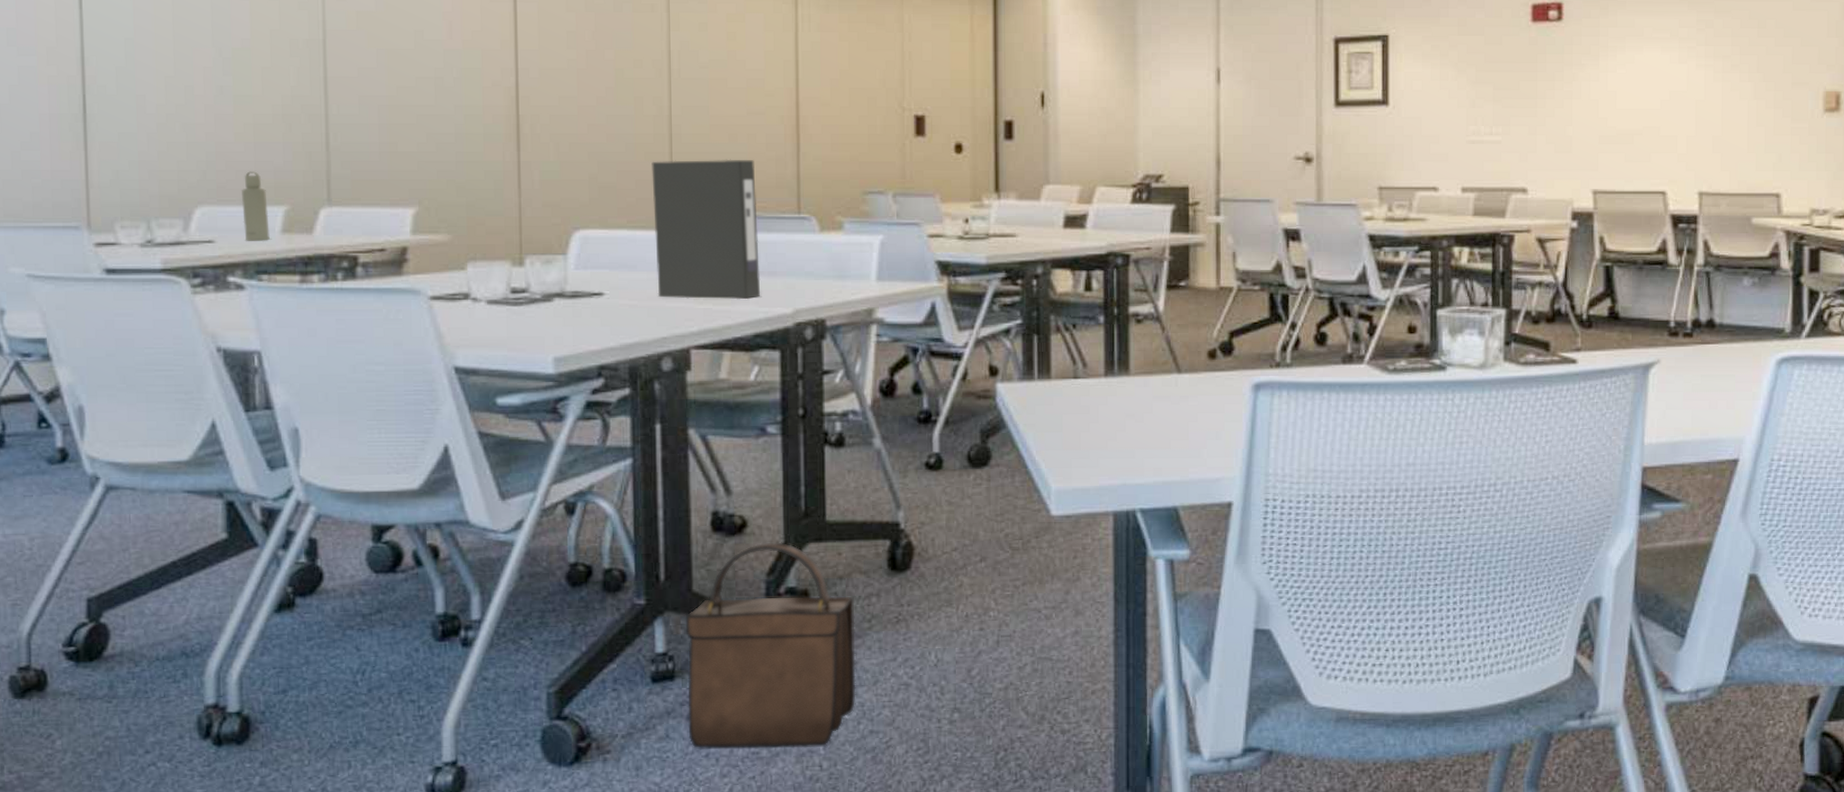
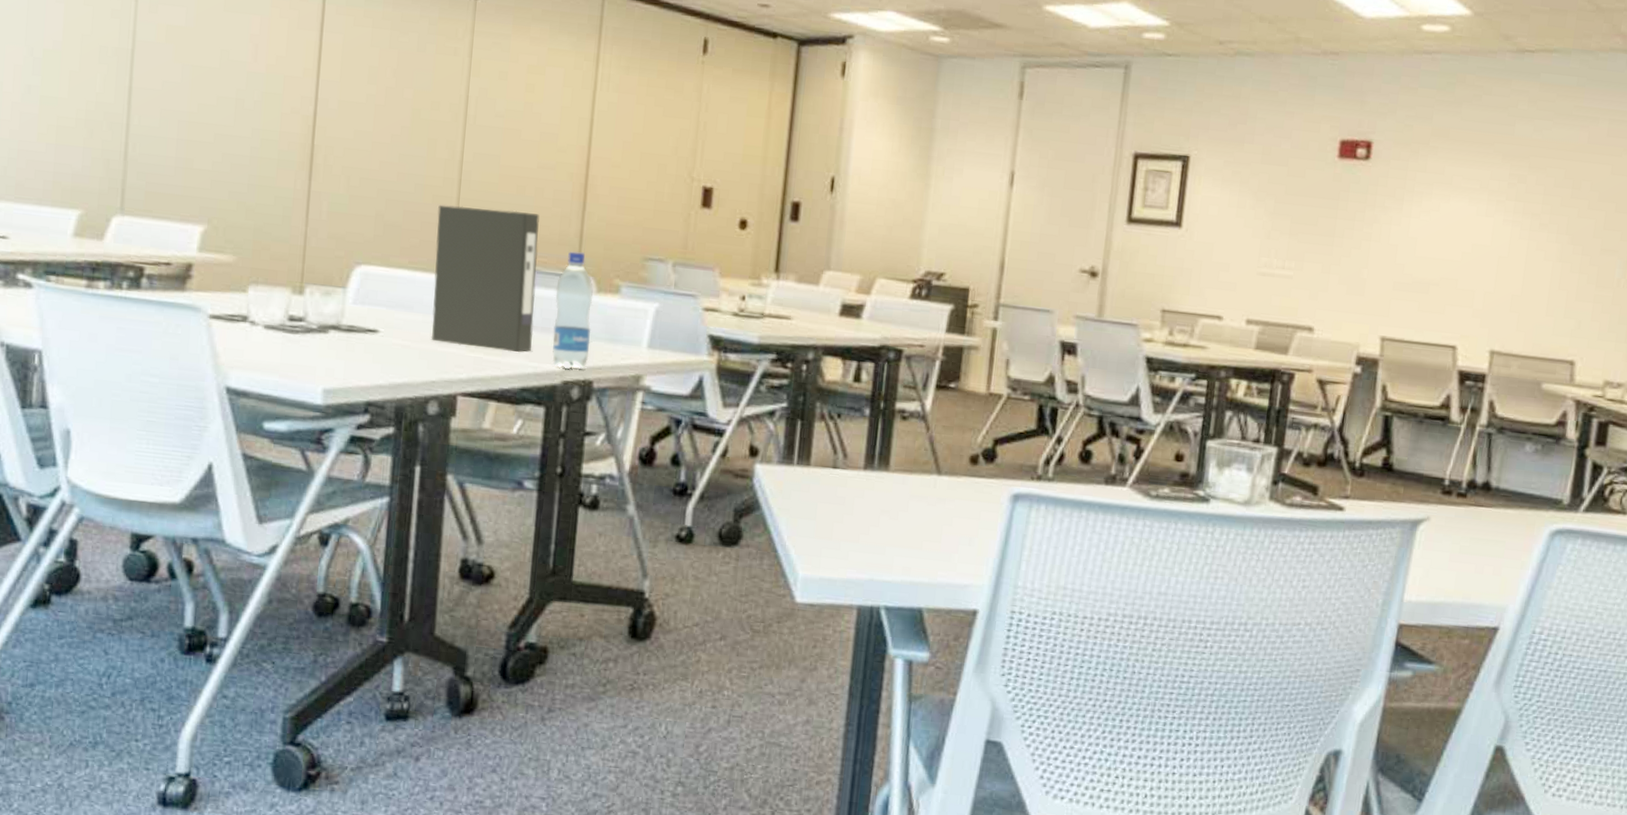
bottle: present [242,171,270,242] -> none [37,172,63,244]
handbag: present [685,542,856,748] -> none [416,595,592,802]
bottle: none [779,193,819,310] -> present [552,251,593,369]

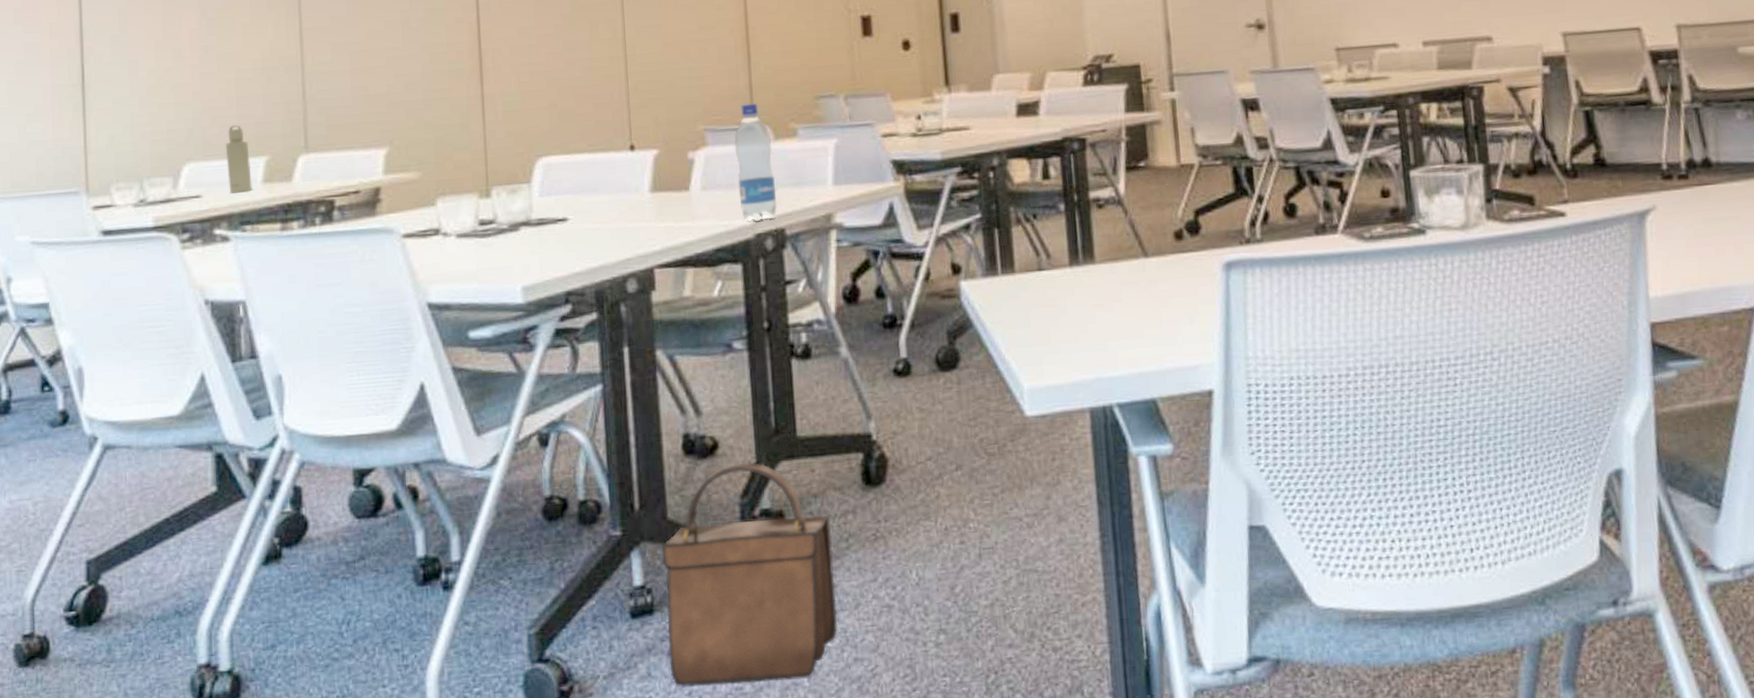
bottle: none [37,172,63,244] -> present [226,125,252,194]
handbag: none [416,595,592,802] -> present [661,462,838,686]
binder: present [431,204,540,353] -> none [608,74,719,219]

